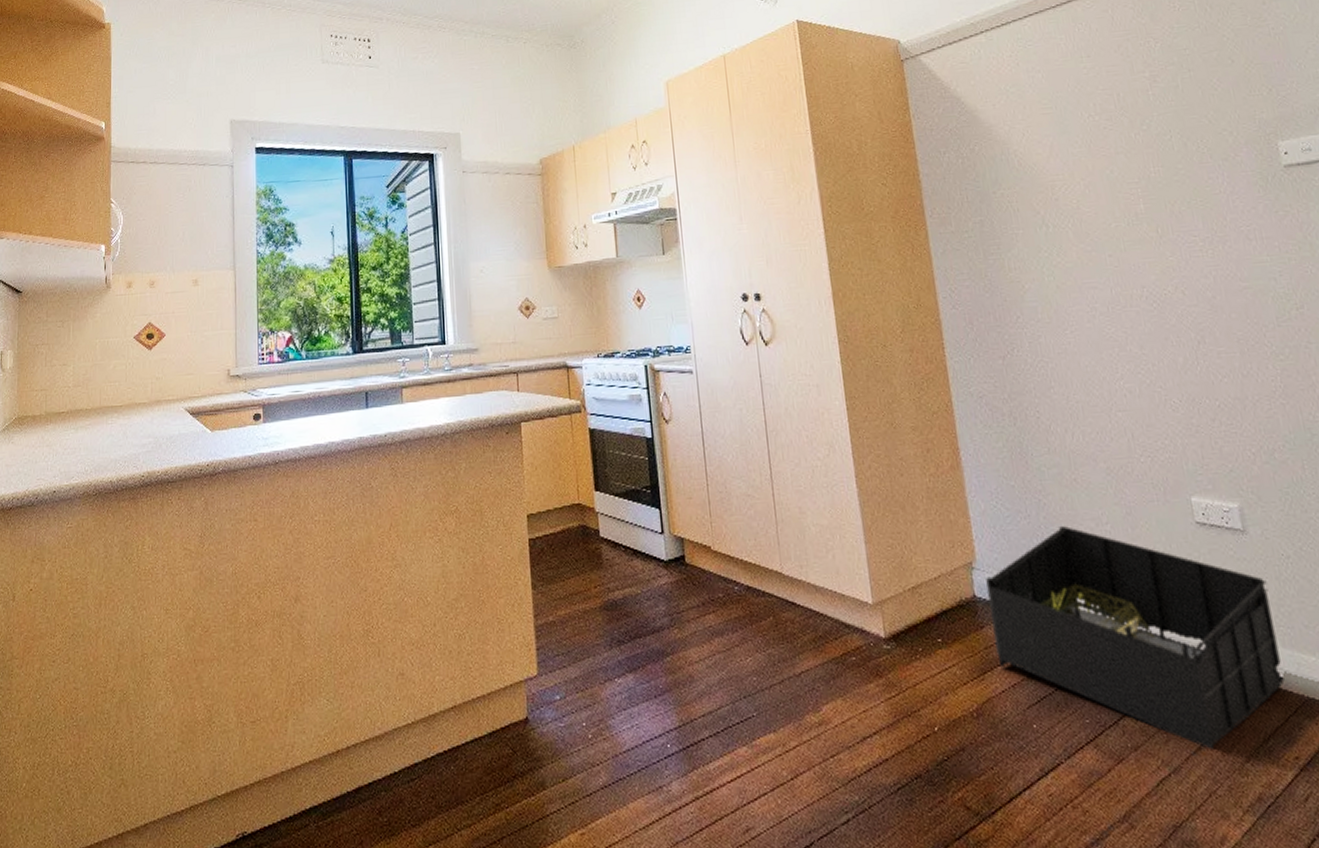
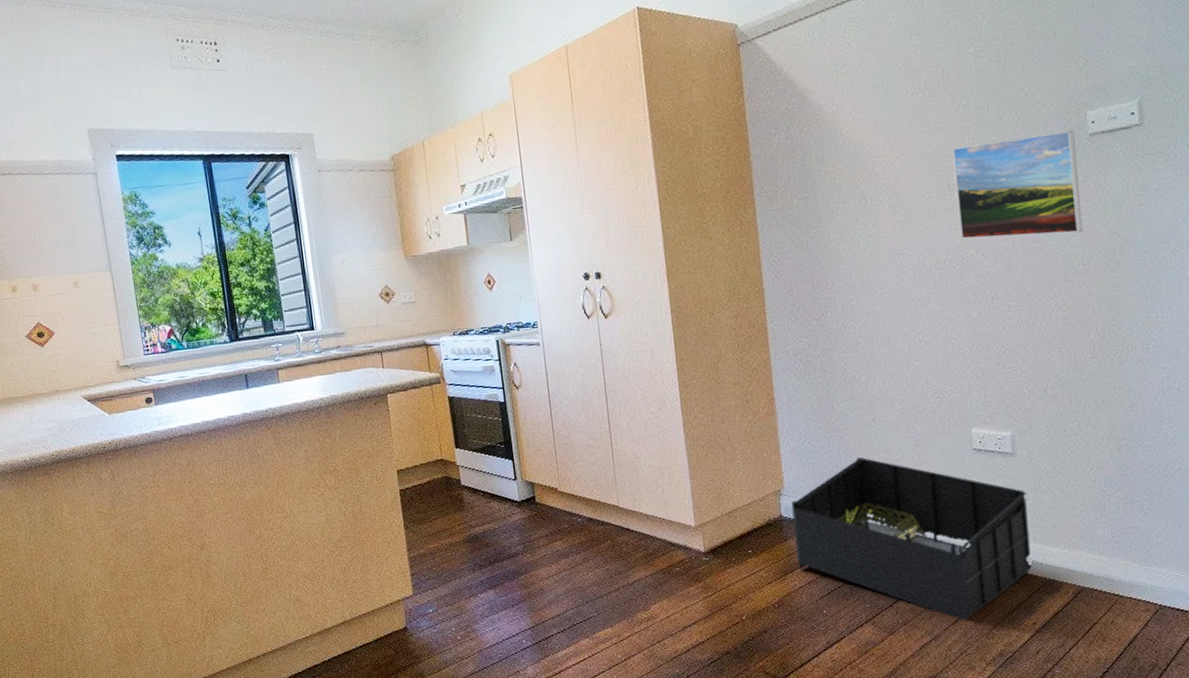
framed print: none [1135,160,1292,275] -> present [951,130,1083,240]

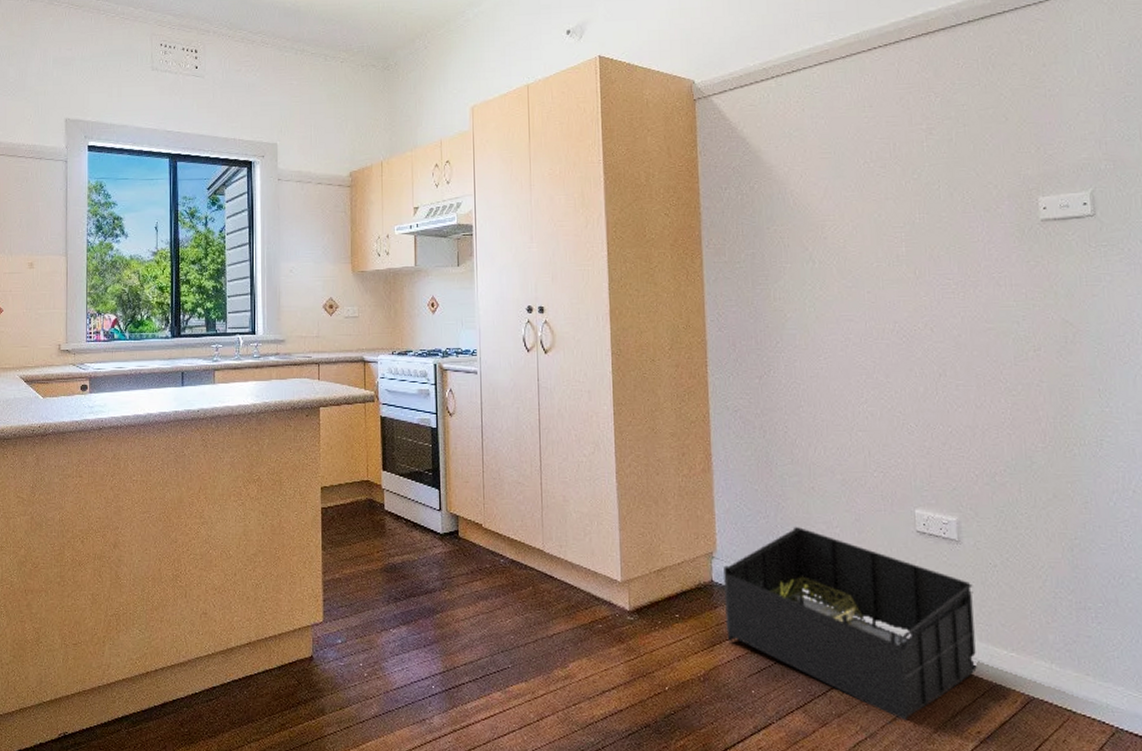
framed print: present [951,130,1083,240] -> none [901,214,1035,317]

